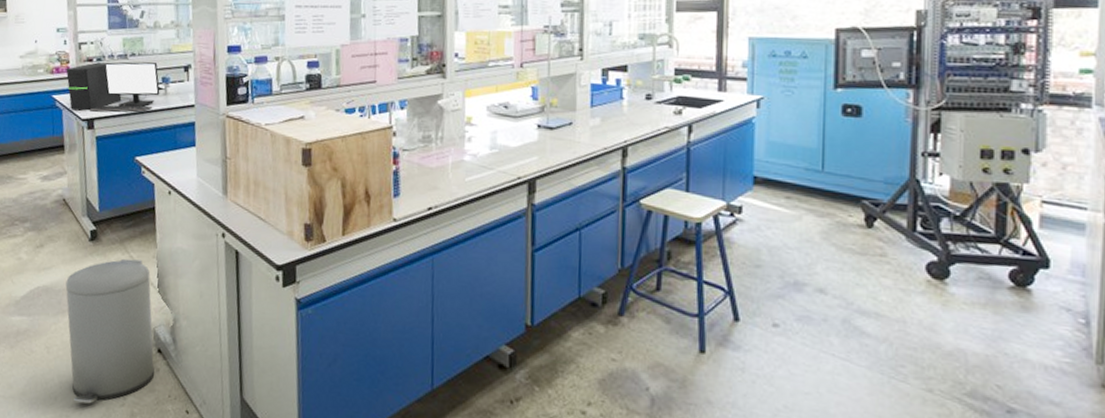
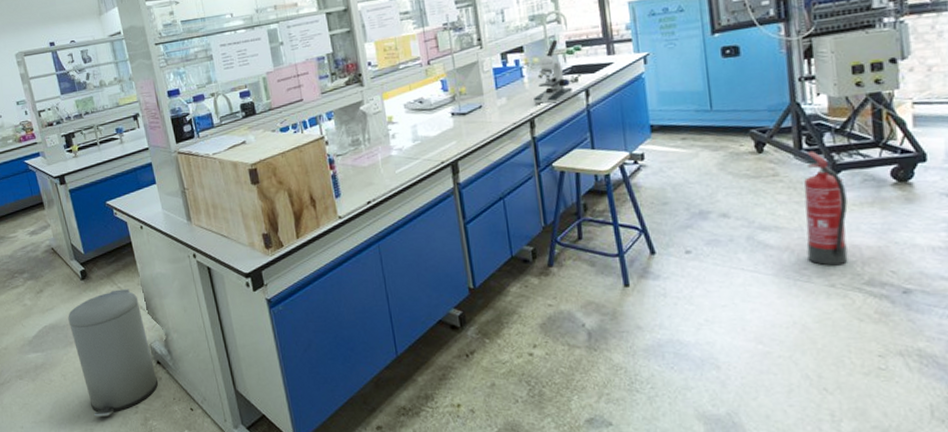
desktop computer: present [66,62,160,112] -> none [31,117,117,171]
microscope: none [630,64,674,136] -> present [534,39,573,105]
fire extinguisher: none [907,234,958,369] -> present [803,151,848,266]

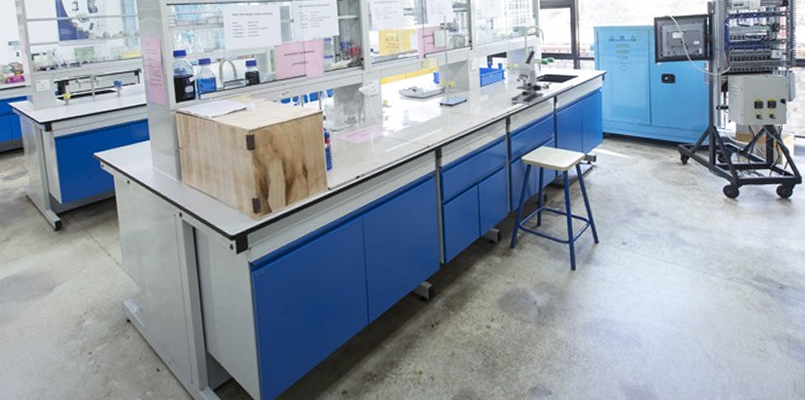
pedal bin: present [68,289,158,418] -> none [34,243,125,376]
fire extinguisher: present [803,151,848,266] -> none [713,166,745,263]

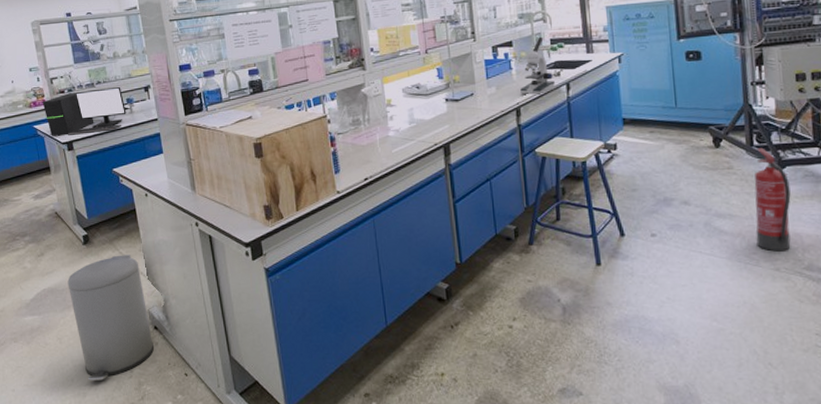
desktop computer: none [20,69,113,115] -> present [42,87,126,136]
pedal bin: none [34,243,125,376] -> present [67,255,154,382]
fire extinguisher: none [713,166,745,263] -> present [754,147,791,252]

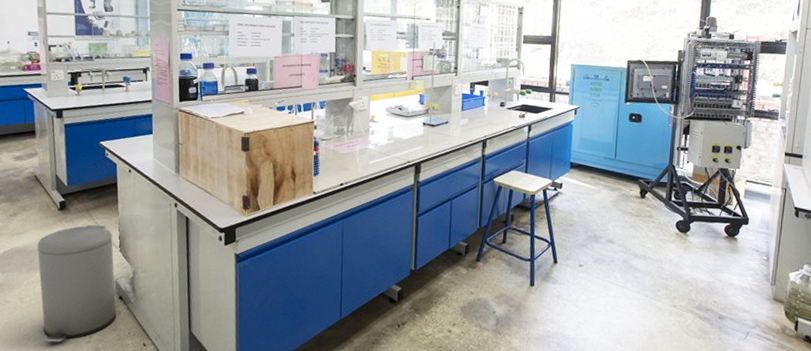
desktop computer: present [42,87,126,136] -> none [37,62,122,105]
microscope: present [520,36,555,96] -> none [489,81,519,133]
fire extinguisher: present [754,147,791,252] -> none [661,203,694,292]

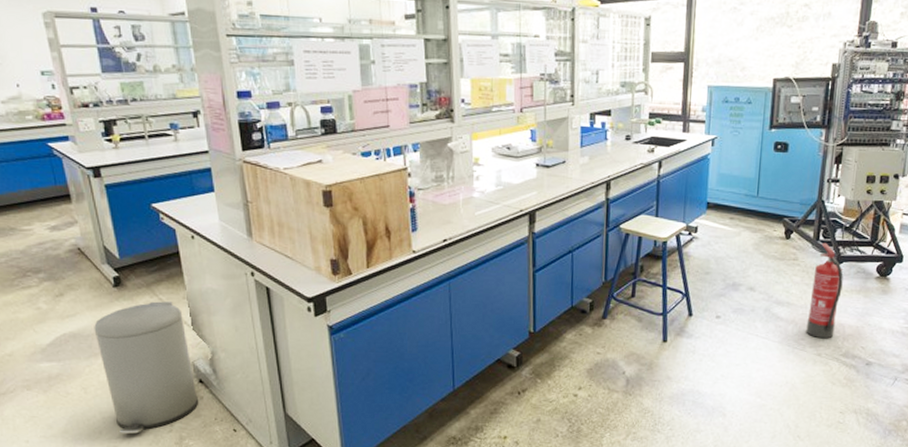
fire extinguisher: none [661,203,694,292] -> present [806,242,843,339]

